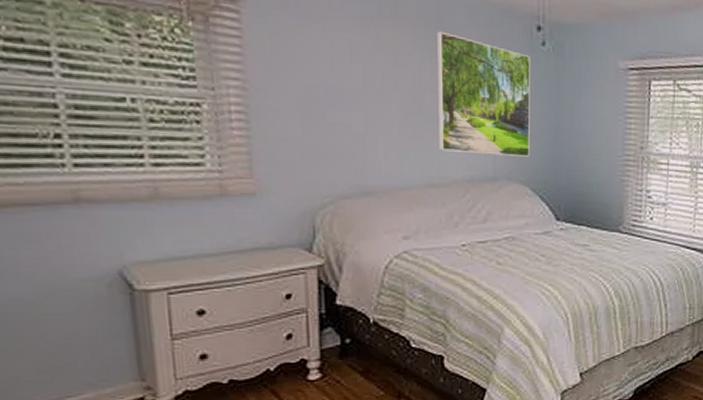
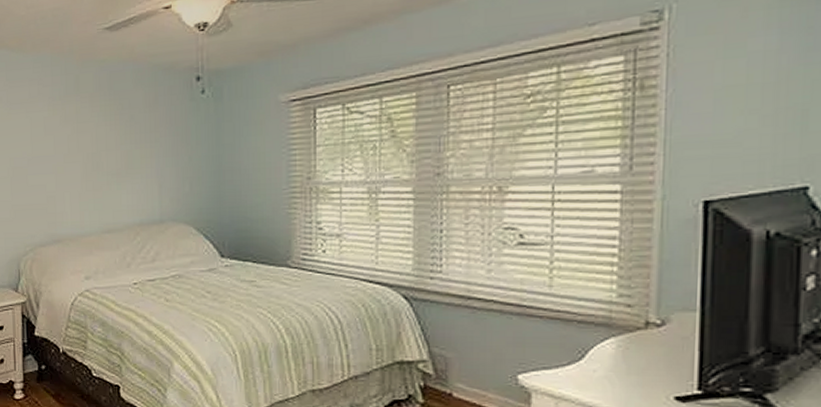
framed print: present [437,31,530,157] -> none [110,97,193,200]

